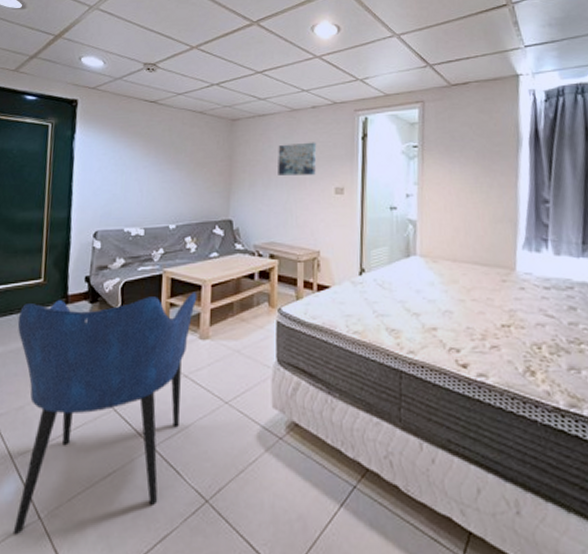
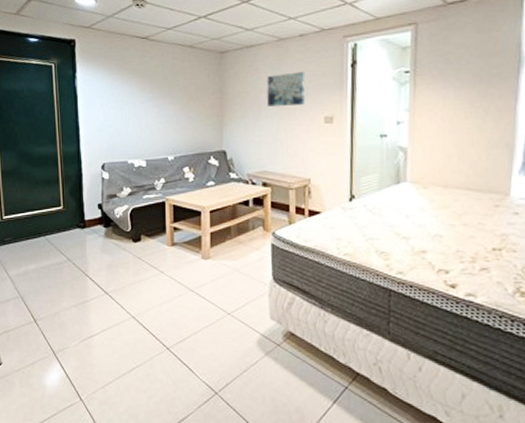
armchair: present [12,291,197,535] -> none [45,217,198,412]

